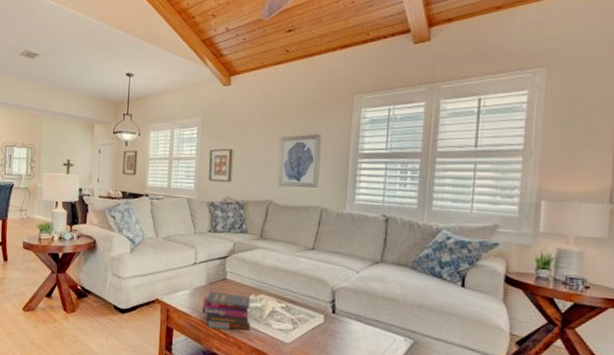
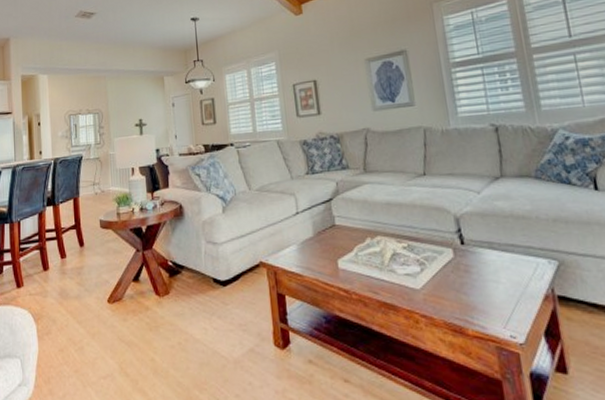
books: present [202,291,251,331] -> none [313,241,373,287]

